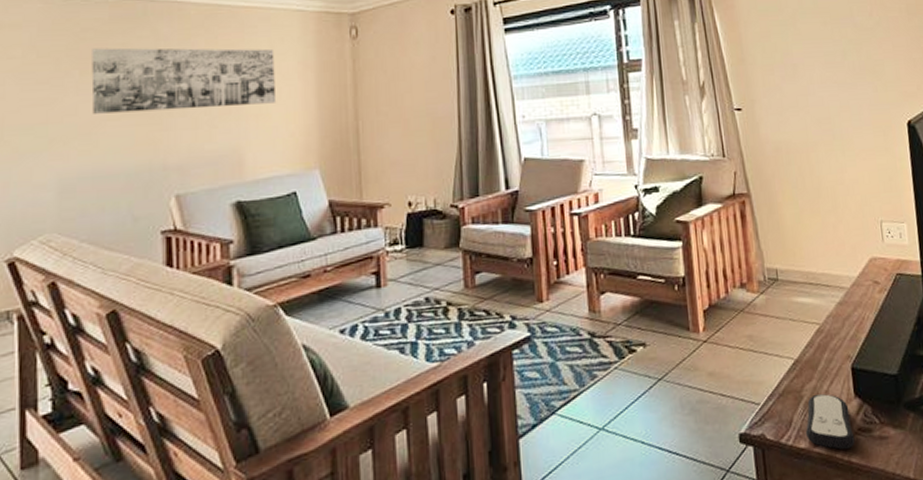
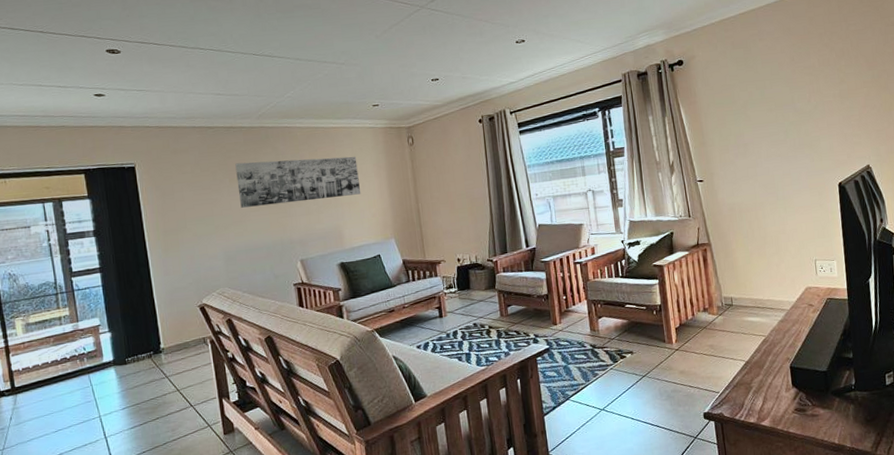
remote control: present [806,393,855,450] -> none [754,385,793,424]

